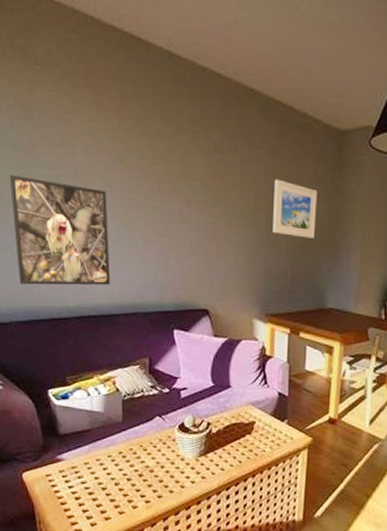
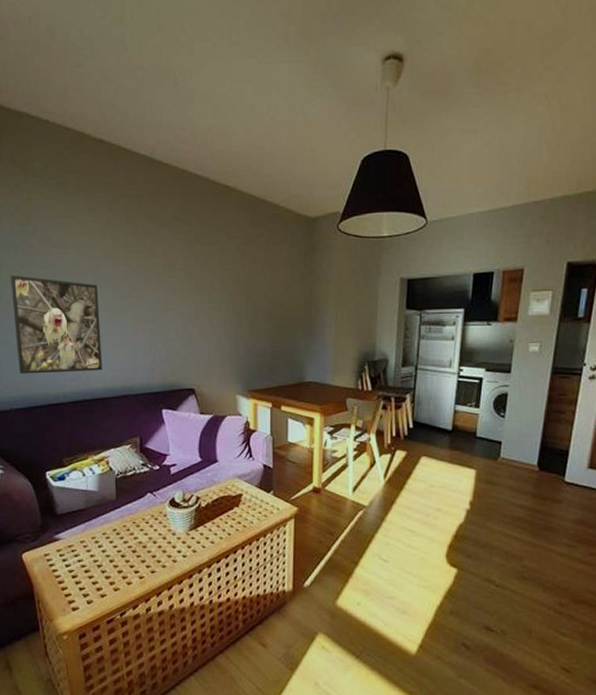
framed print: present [272,179,318,238] -> none [251,265,292,317]

